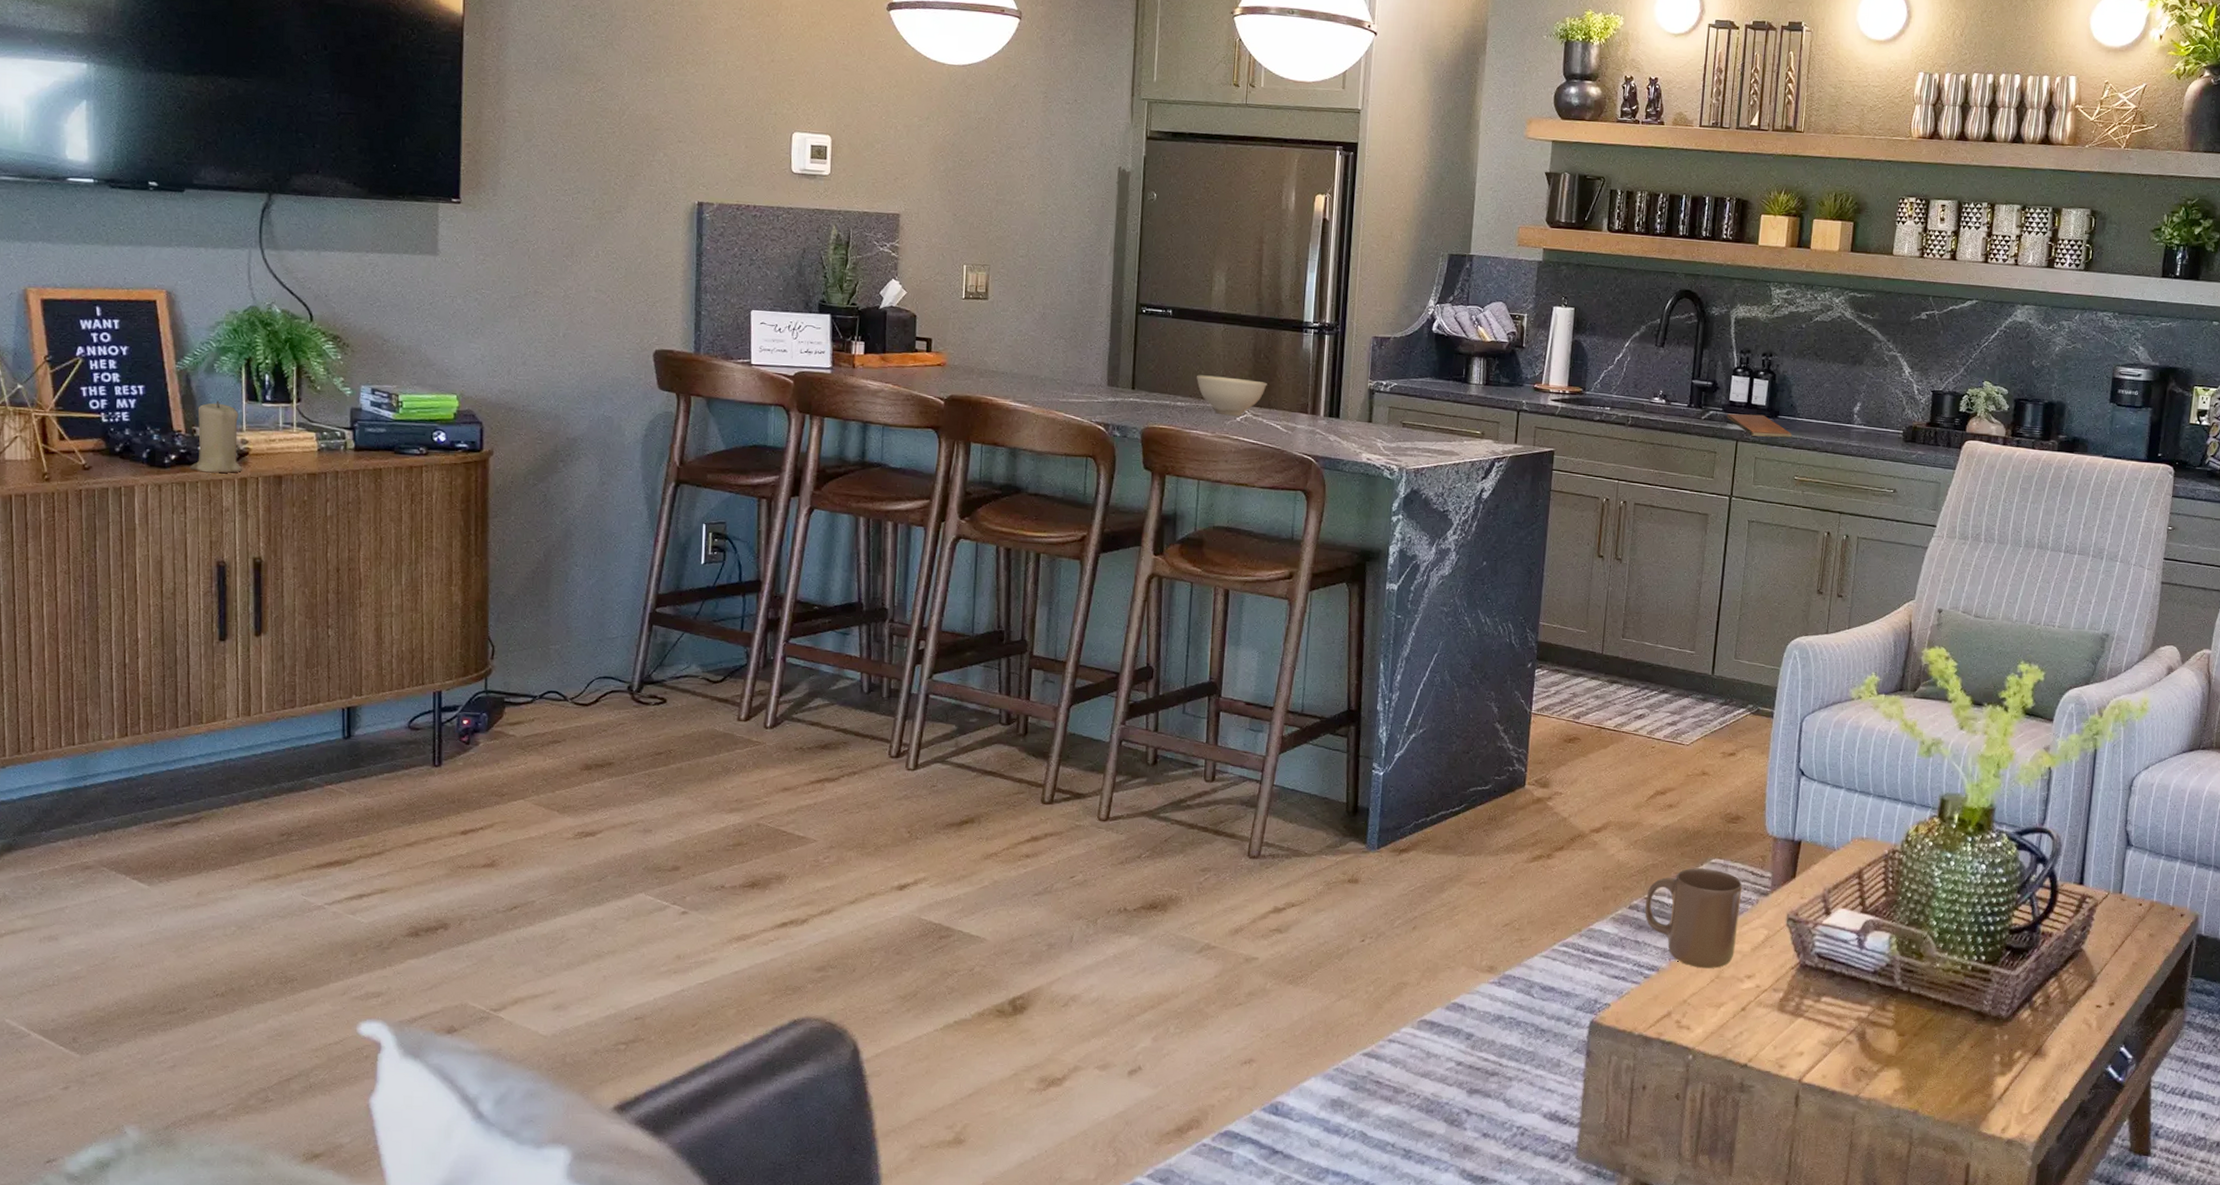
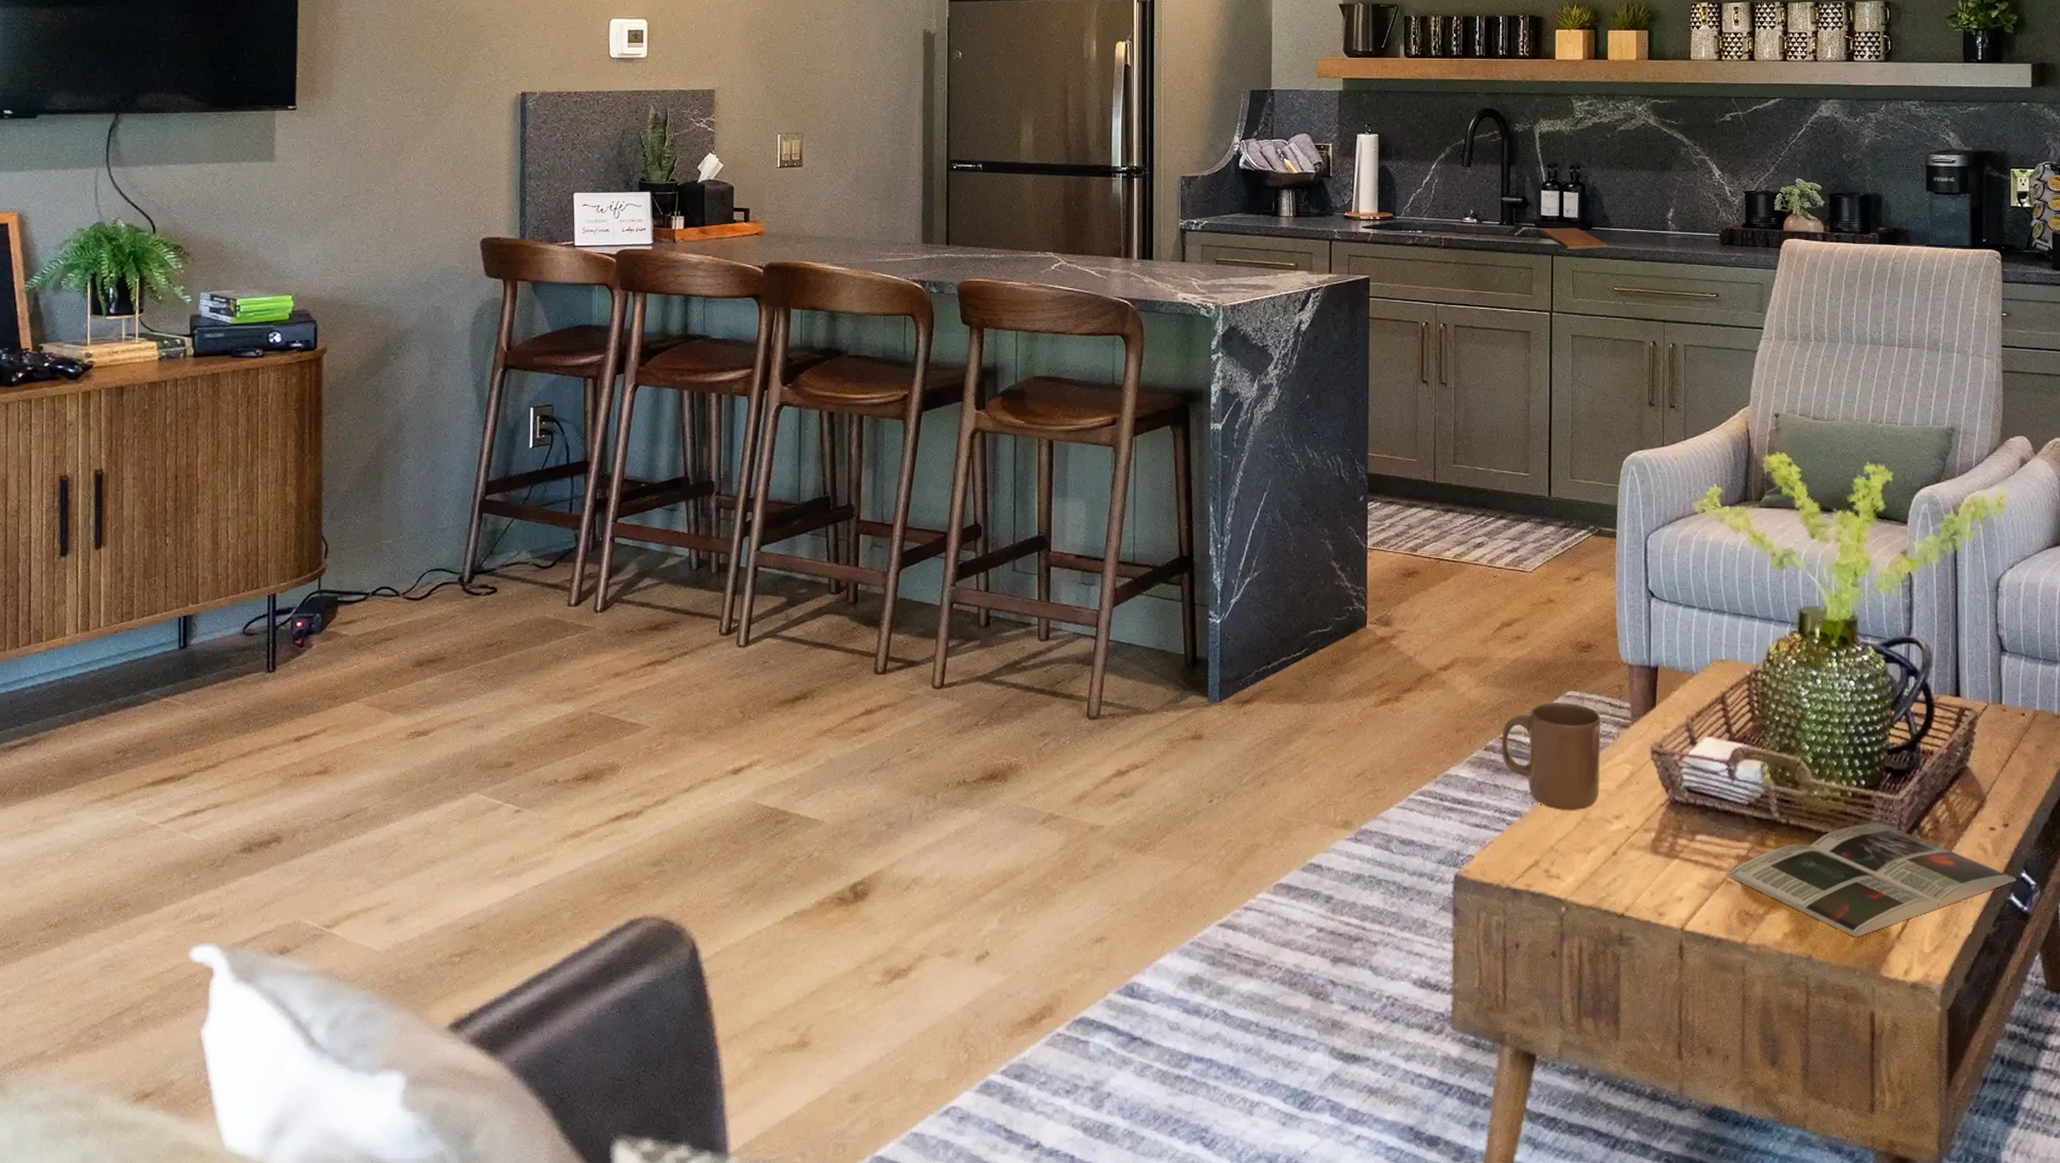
candle: present [190,400,242,474] -> none [36,317,86,388]
bowl: present [1197,375,1267,417] -> none [1010,226,1079,265]
magazine: none [1847,995,2115,1097] -> present [1728,823,2017,938]

